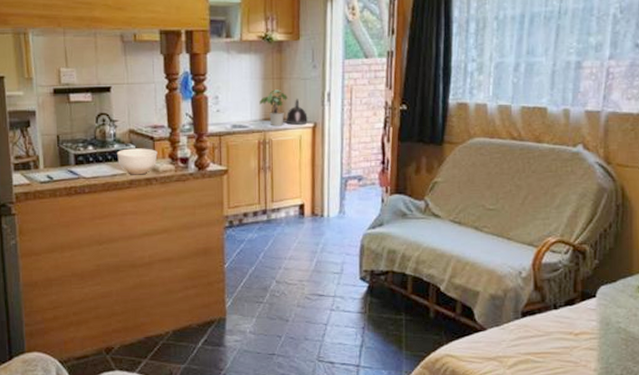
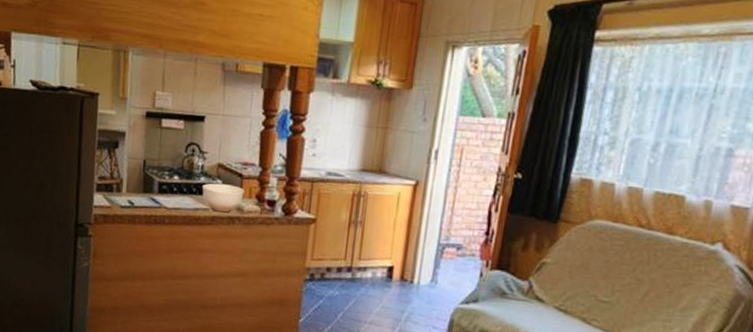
potted plant: present [259,89,287,127] -> none [359,139,391,180]
kettle: present [285,99,308,126] -> none [385,152,409,182]

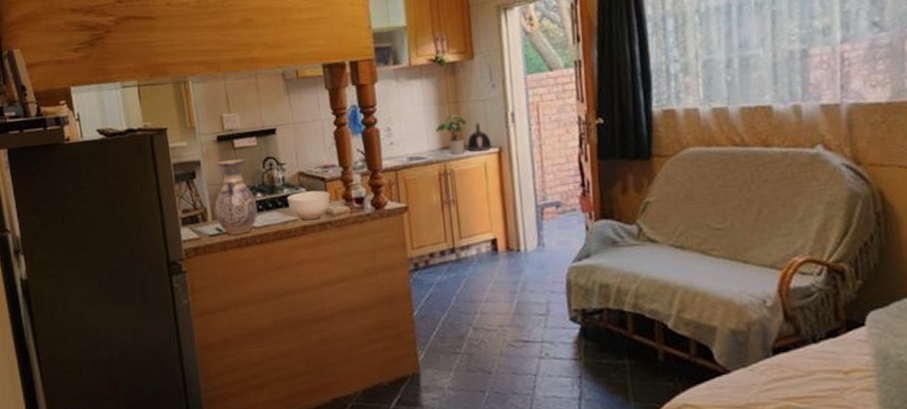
vase: none [130,136,173,212] -> present [214,158,258,235]
potted plant: none [359,139,391,180] -> present [436,114,467,155]
kettle: none [385,152,409,182] -> present [467,122,492,153]

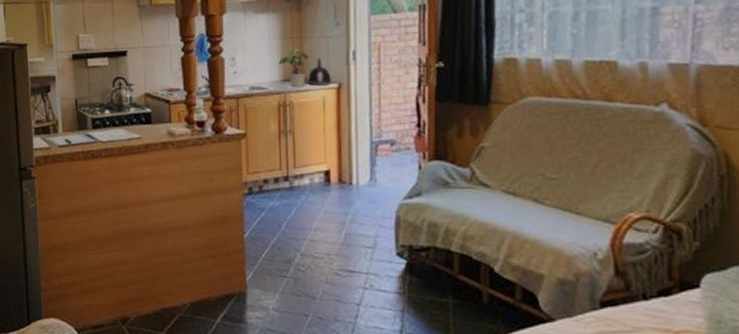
vase: present [214,158,258,235] -> none [65,76,105,147]
bowl: present [286,190,331,221] -> none [132,111,174,139]

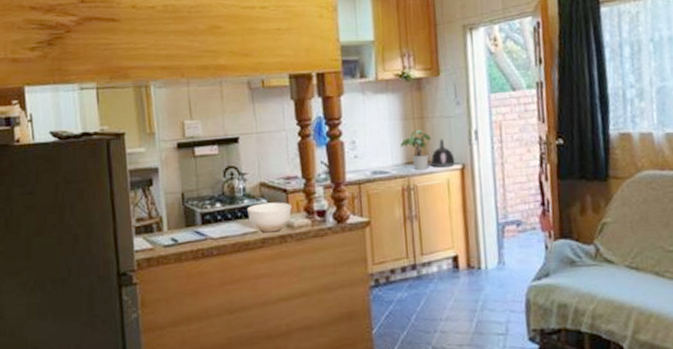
bowl: none [132,111,174,139] -> present [246,202,292,233]

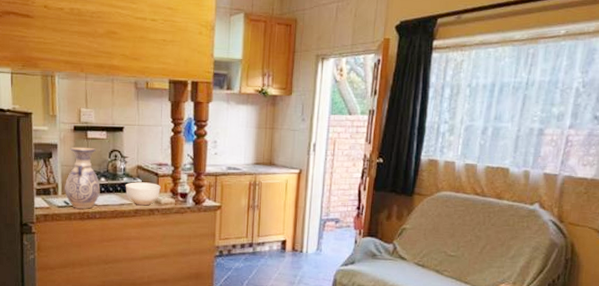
vase: none [171,166,216,246] -> present [65,146,100,209]
potted plant: present [400,130,431,171] -> none [252,138,278,171]
kettle: present [430,139,455,169] -> none [274,147,294,171]

